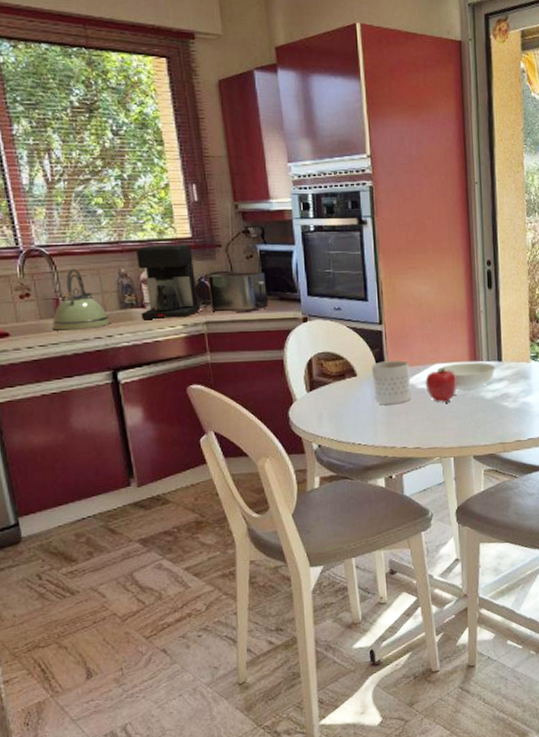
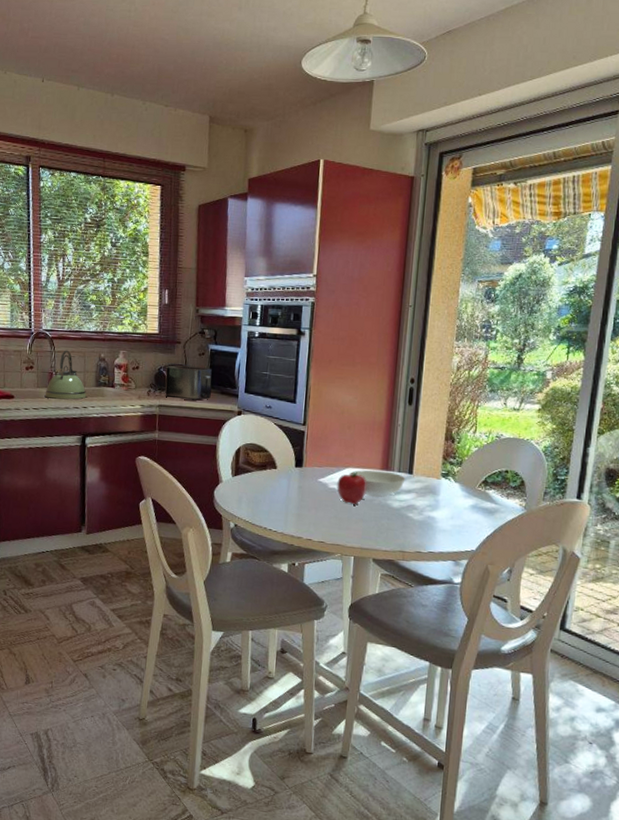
coffee maker: present [135,244,200,320] -> none [110,337,157,400]
mug: present [372,360,412,405] -> none [289,458,325,499]

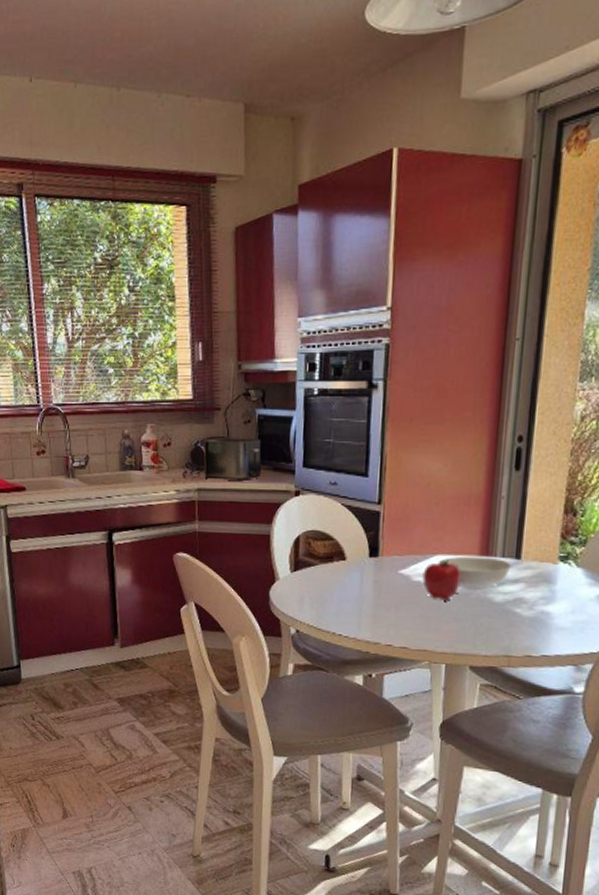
kettle: present [44,350,87,400] -> none [61,427,111,490]

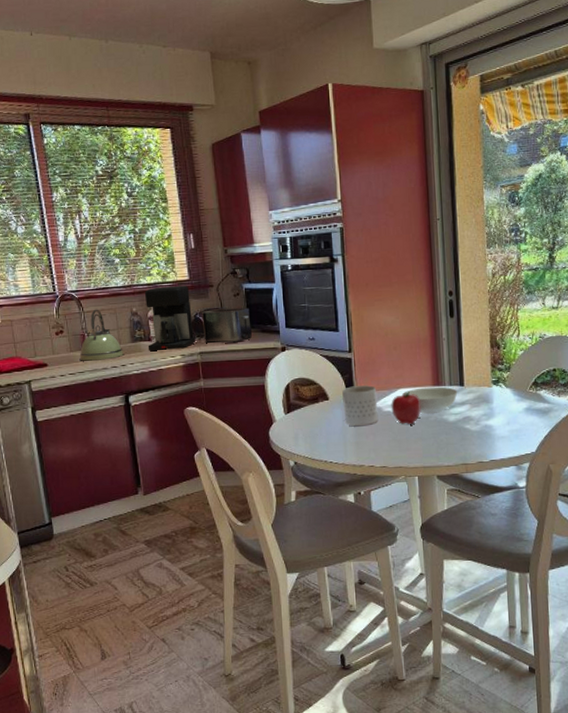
kettle: none [61,427,111,490] -> present [79,309,125,362]
coffee maker: none [138,406,194,483] -> present [144,285,195,352]
mug: none [362,546,407,596] -> present [342,385,379,427]

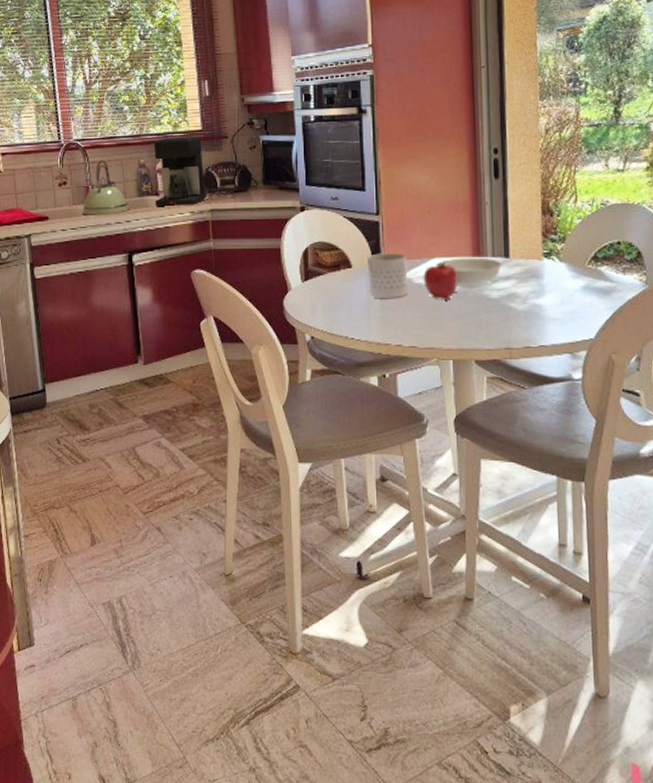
toaster: present [201,307,253,344] -> none [213,162,269,201]

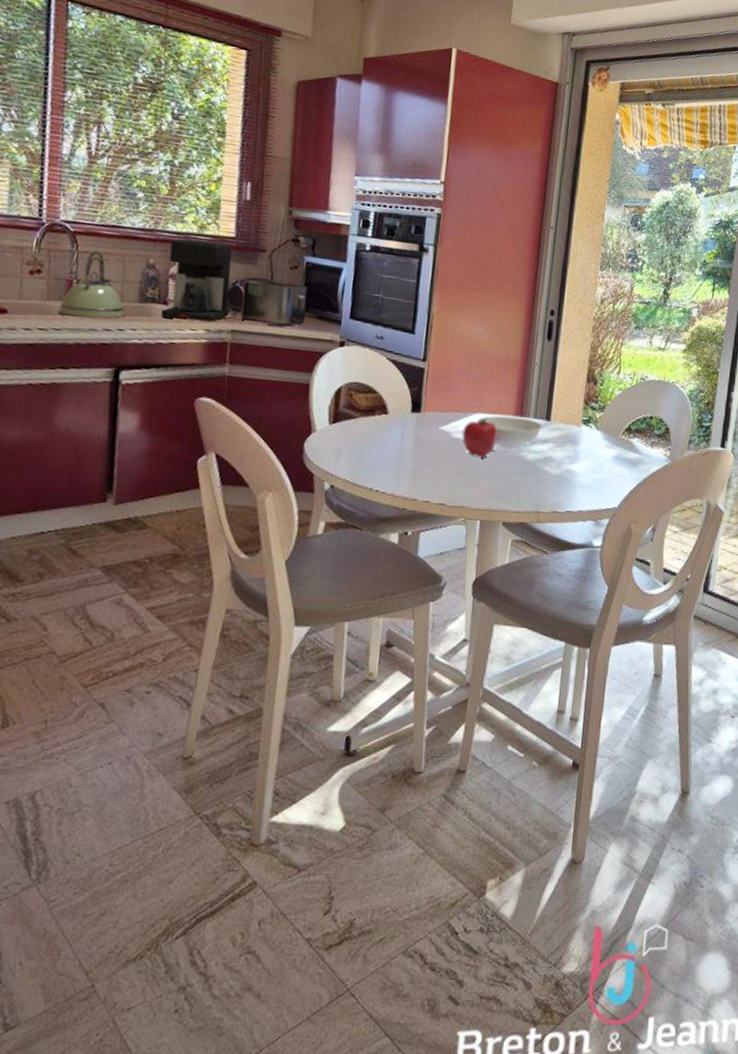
toaster: none [213,162,269,201] -> present [241,279,309,327]
mug: present [368,253,408,299] -> none [403,401,449,452]

